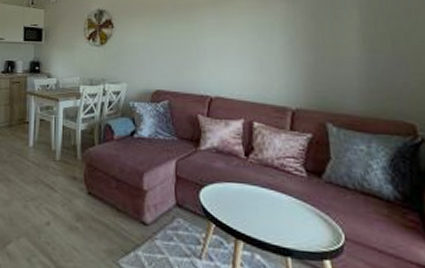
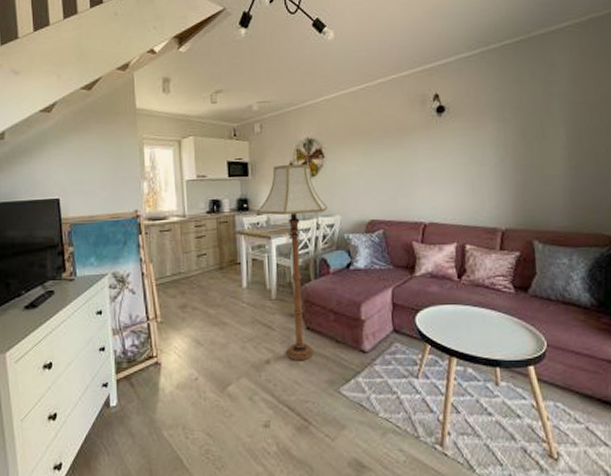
floor lamp: none [47,28,114,227] -> present [257,159,327,361]

